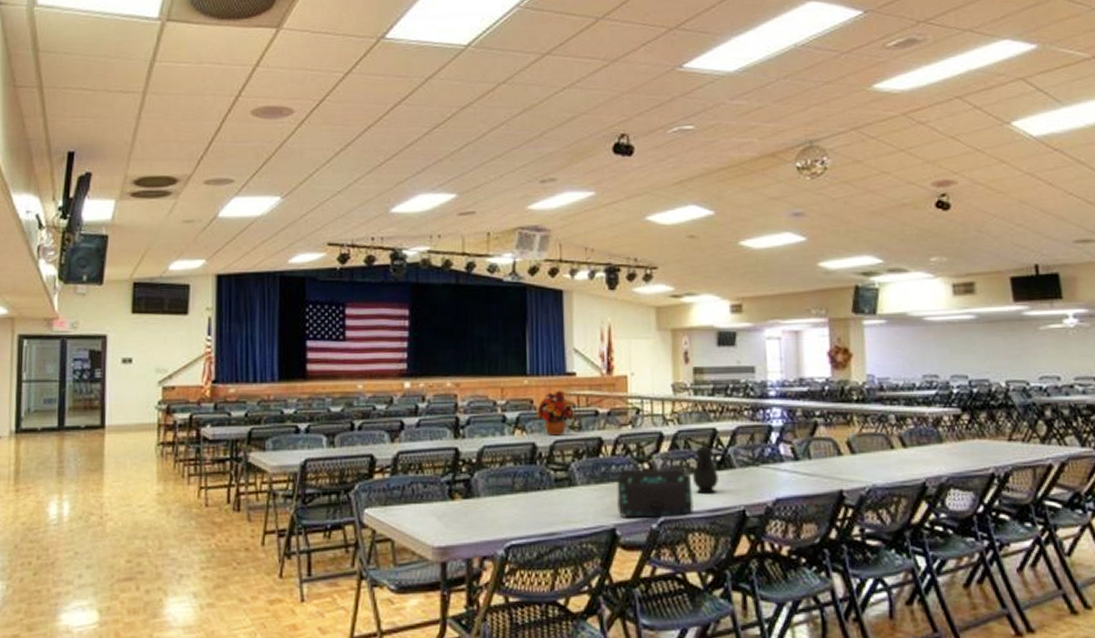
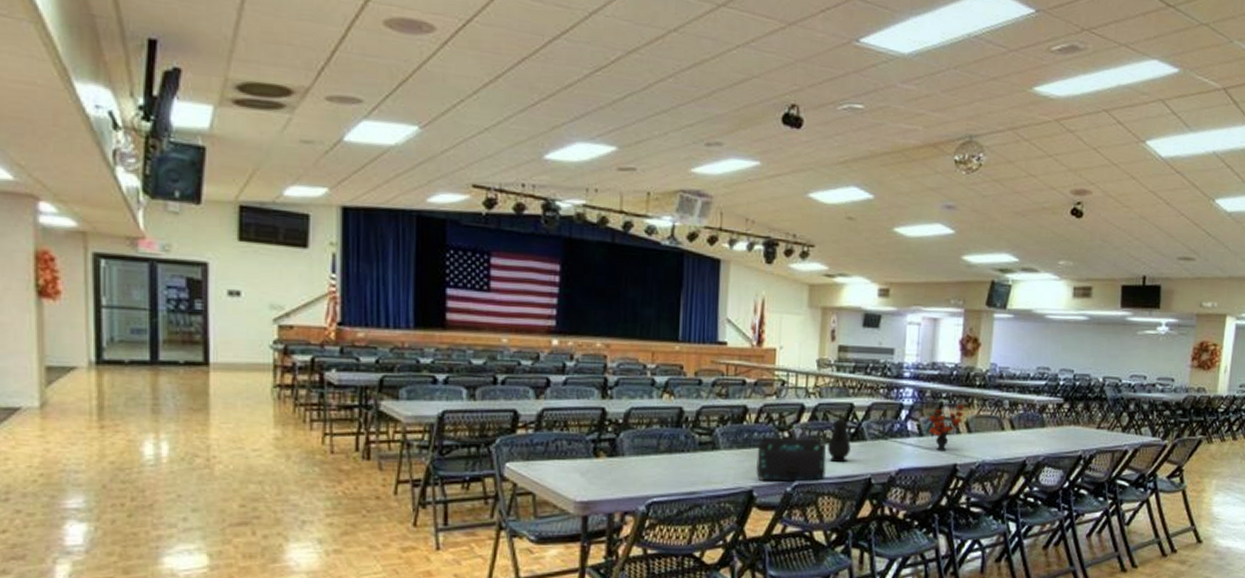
flower arrangement: present [537,390,574,436] -> none [686,358,722,402]
bouquet: none [801,419,843,476] -> present [927,400,965,451]

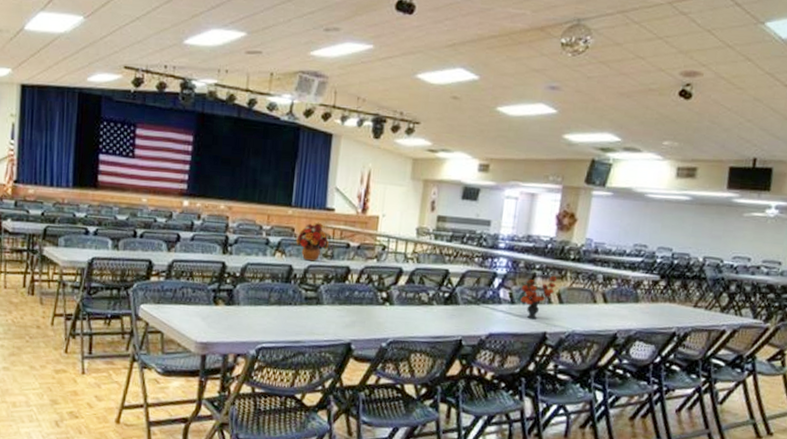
flower arrangement: none [686,358,722,402] -> present [296,222,329,262]
handbag: present [755,437,827,482] -> none [354,295,421,340]
coffeepot: present [827,414,851,463] -> none [421,278,444,324]

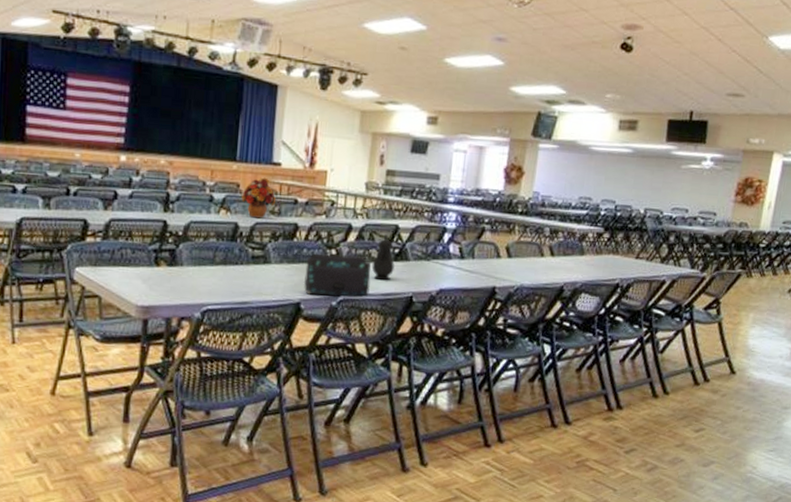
handbag: none [354,295,421,340] -> present [303,253,371,298]
coffeepot: none [421,278,444,324] -> present [371,234,395,281]
bouquet: present [520,271,558,320] -> none [469,225,506,274]

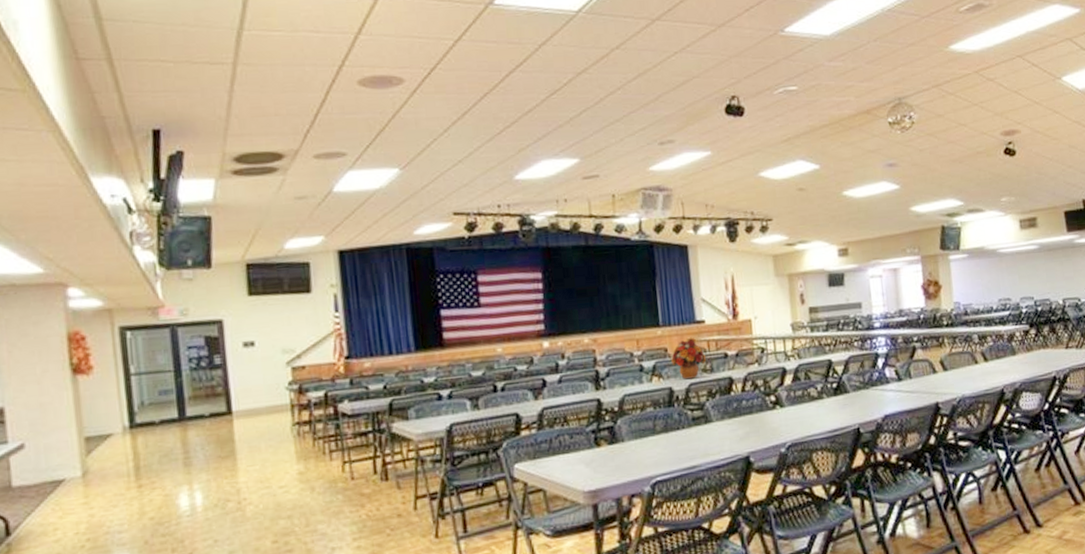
handbag: present [303,253,371,298] -> none [747,397,816,446]
coffeepot: present [371,234,395,281] -> none [813,371,836,418]

